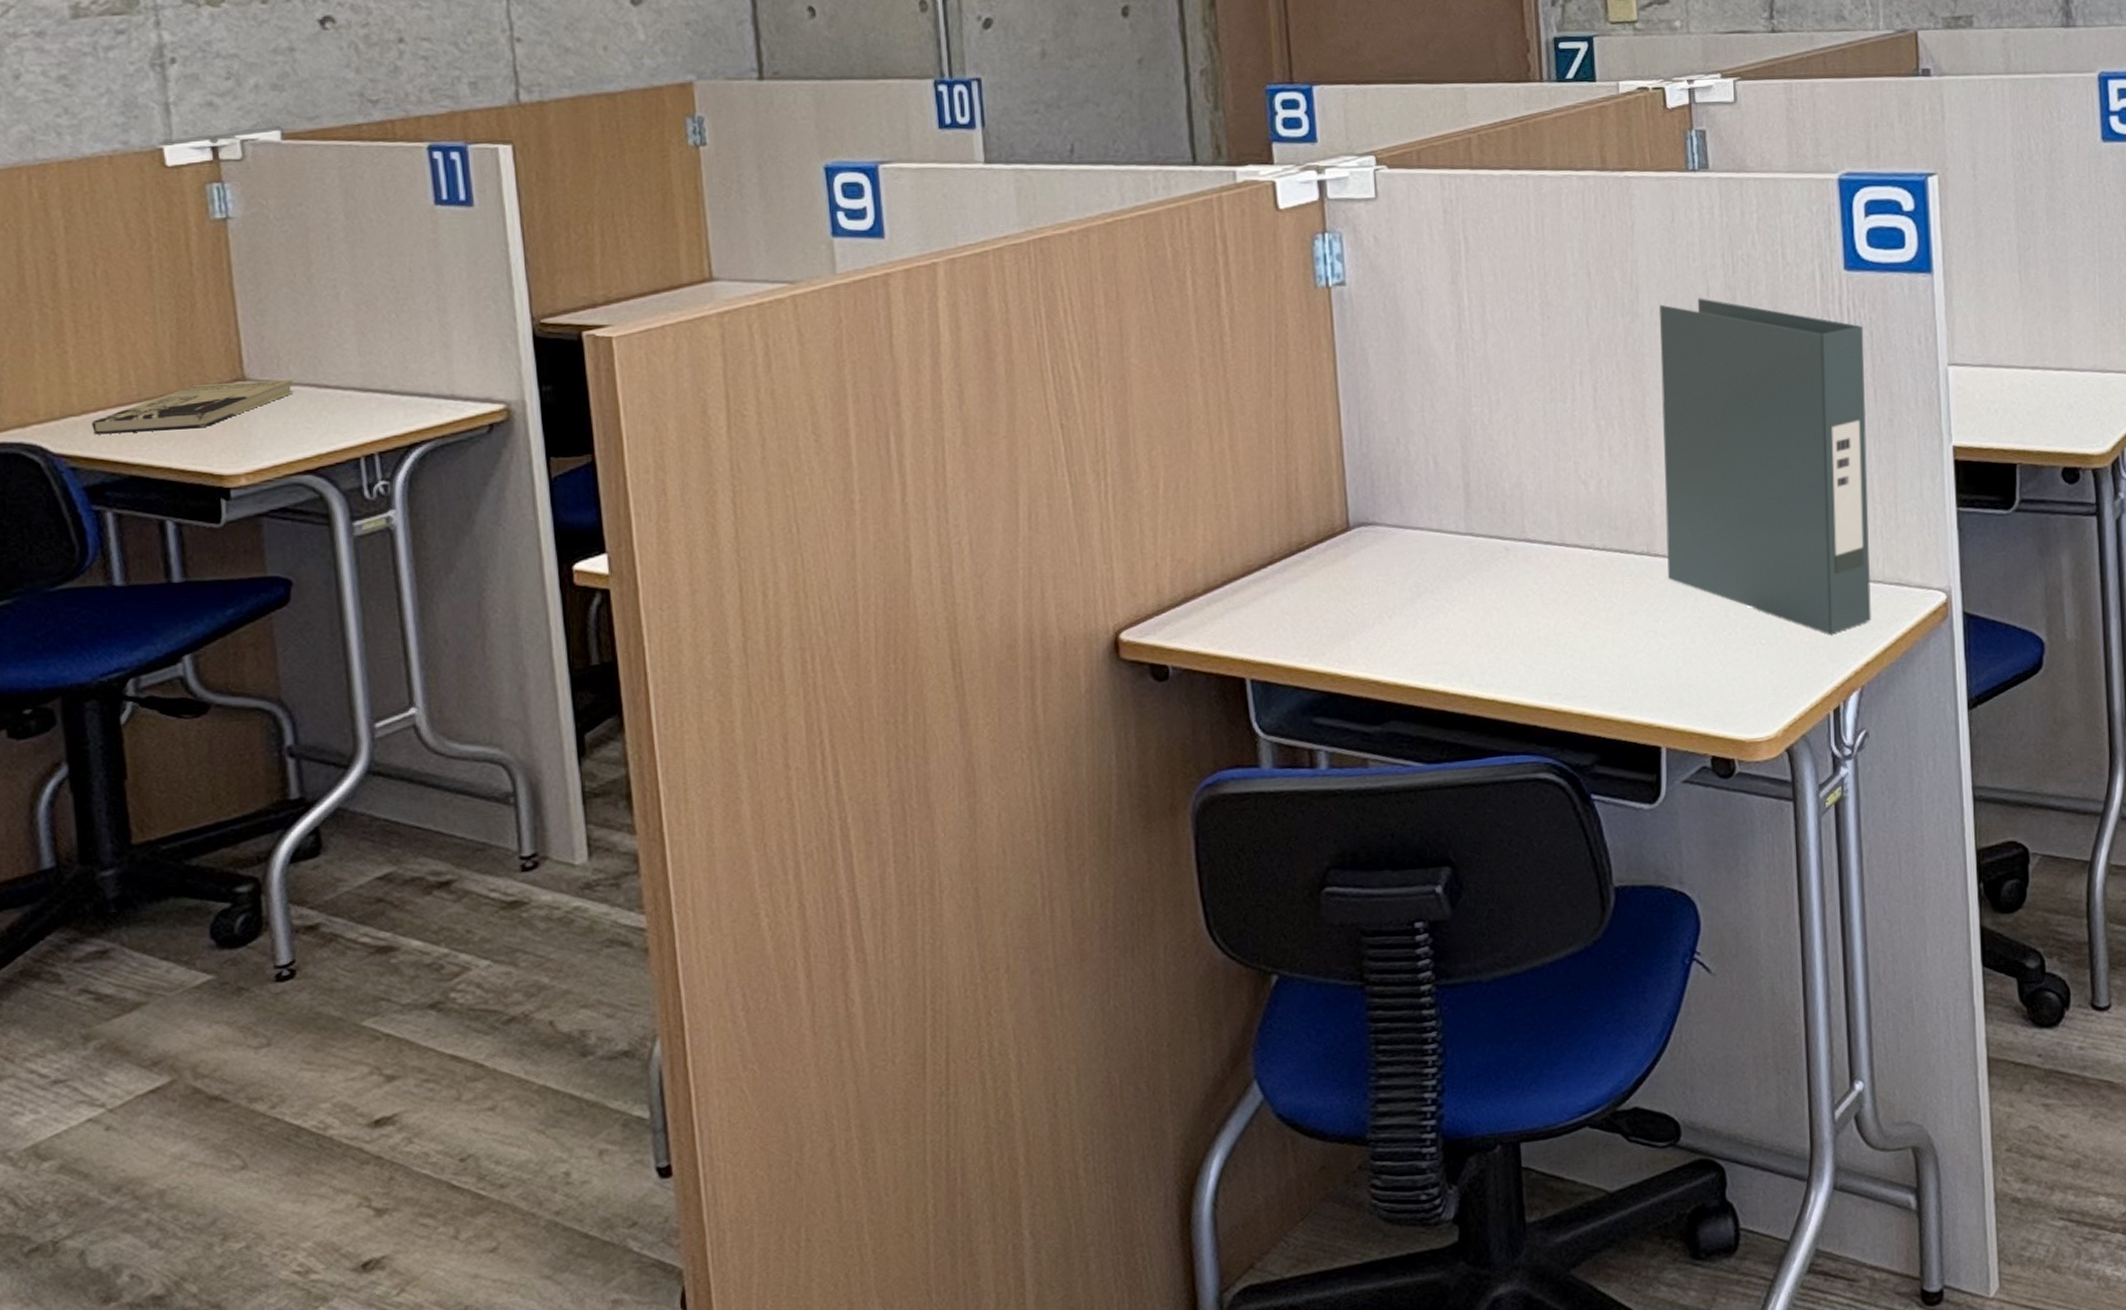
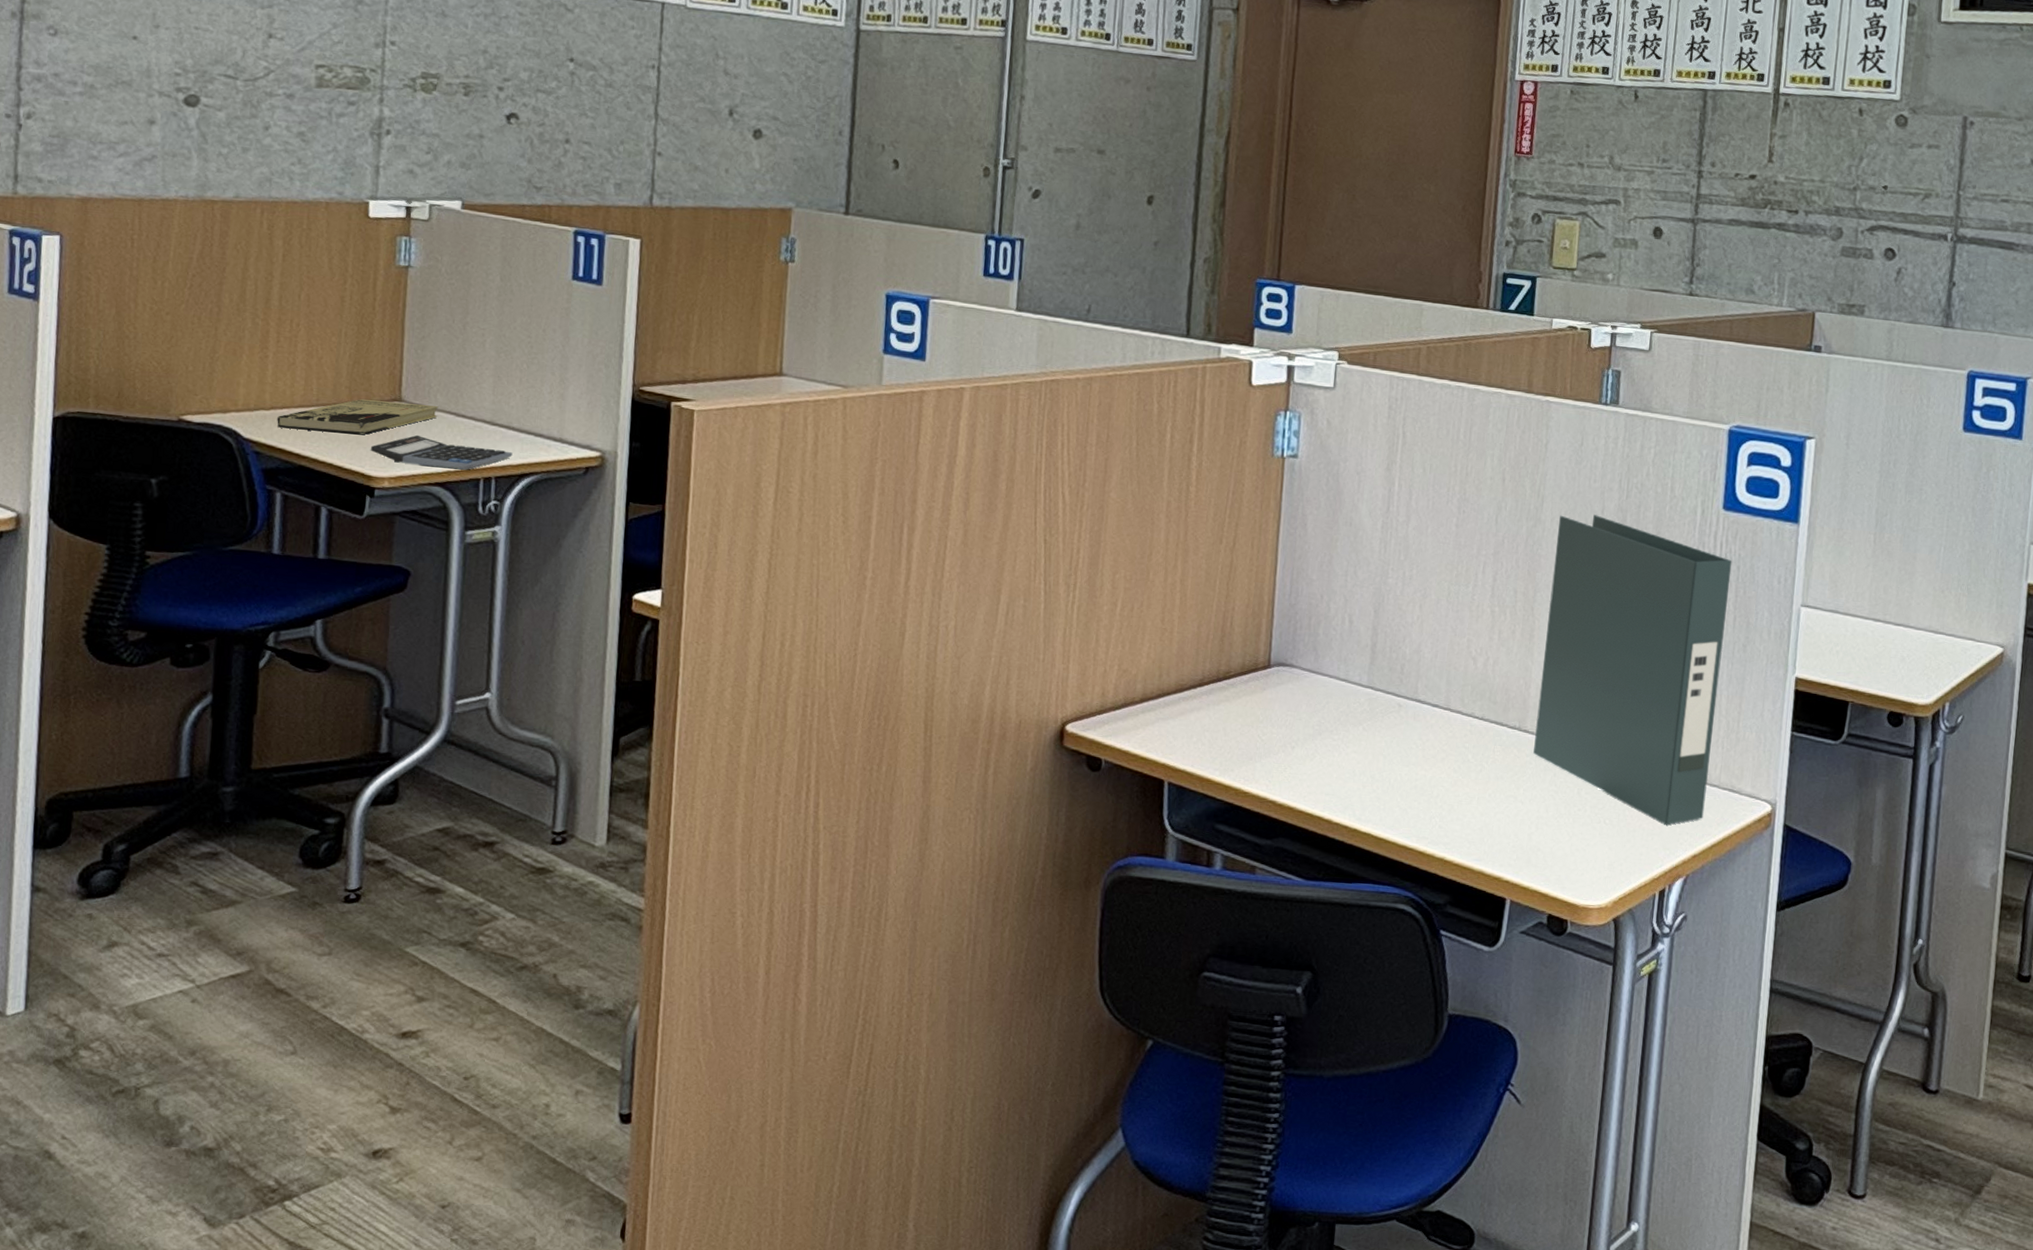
calculator: none [216,417,396,454] -> present [370,434,513,469]

